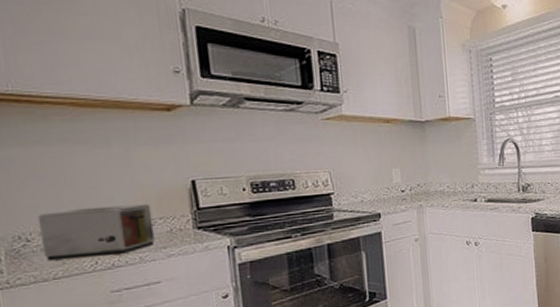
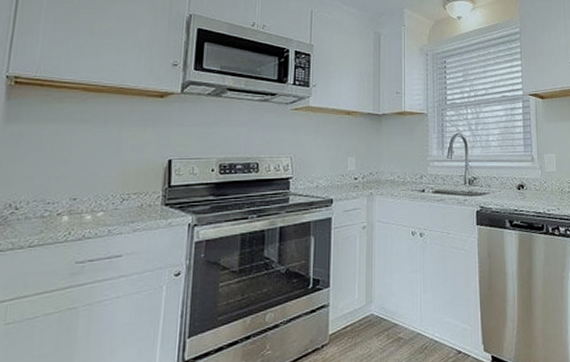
toaster: present [37,203,155,262] -> none [27,179,129,230]

